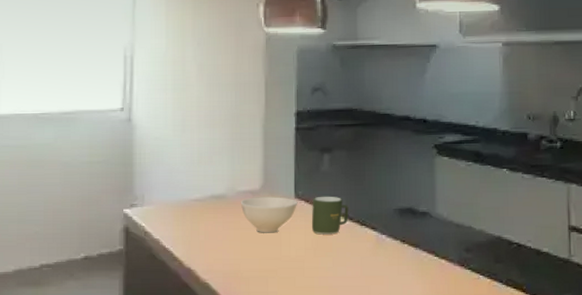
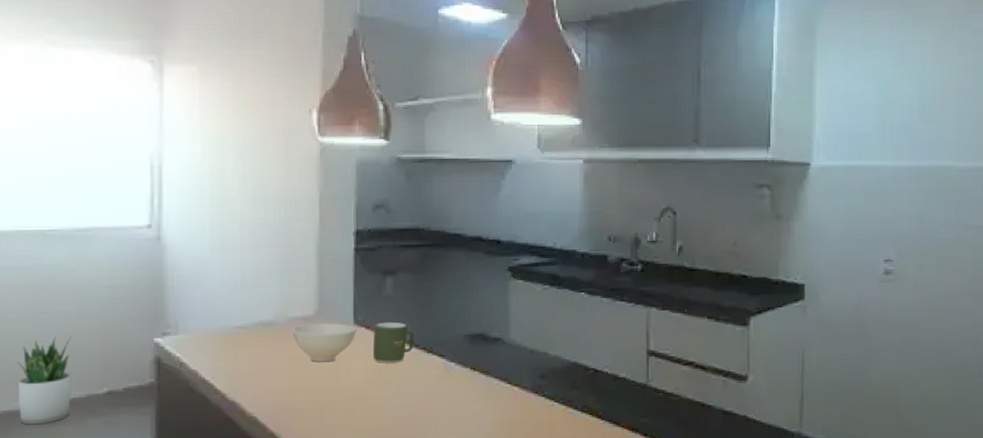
planter: none [11,206,57,286] -> present [16,336,72,425]

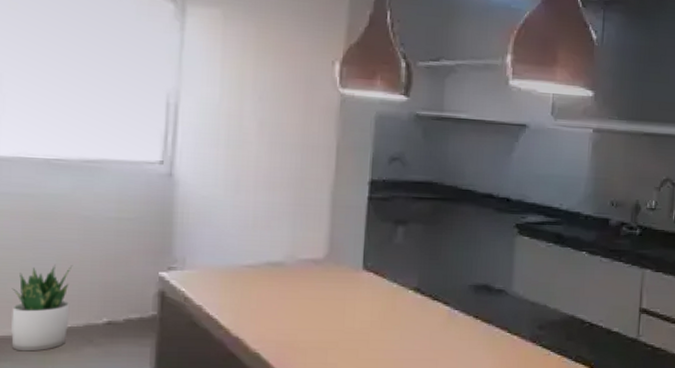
bowl: present [292,323,358,362] -> none [300,266,366,304]
mug: present [372,321,414,363] -> none [379,268,421,308]

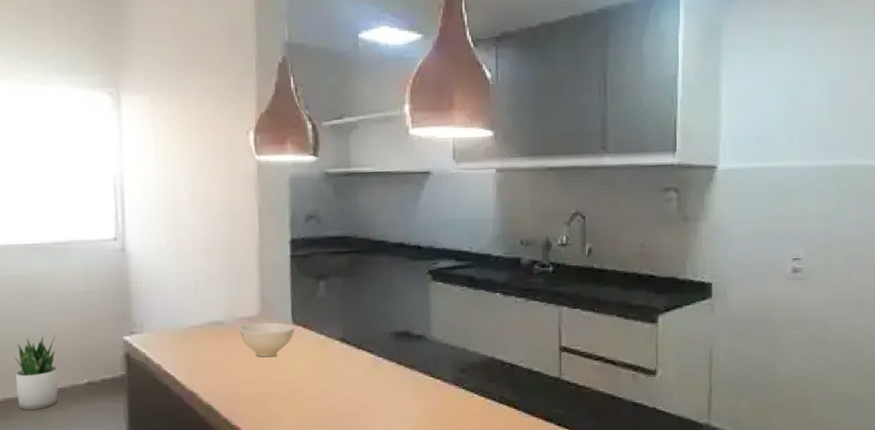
bowl: none [300,266,366,304] -> present [238,322,296,358]

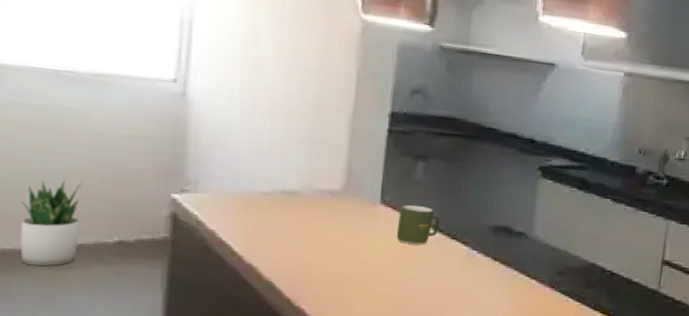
bowl: present [238,322,296,358] -> none [316,197,384,237]
mug: none [309,321,346,358] -> present [396,204,440,245]

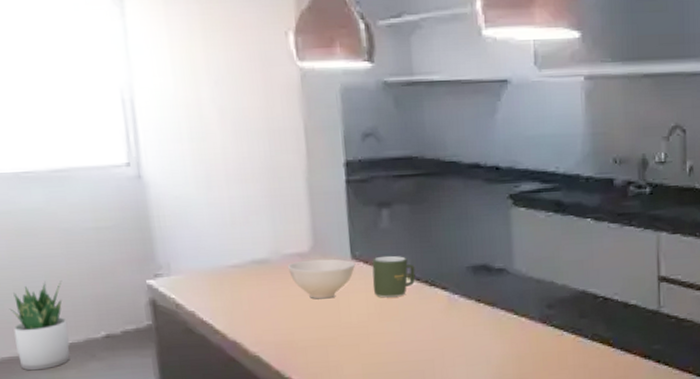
bowl: none [316,197,384,237] -> present [287,258,356,299]

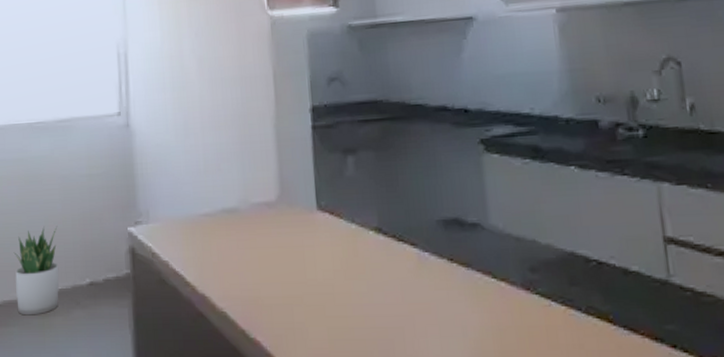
bowl: present [287,258,356,299] -> none [255,208,322,253]
mug: present [372,255,416,298] -> none [337,206,383,253]

